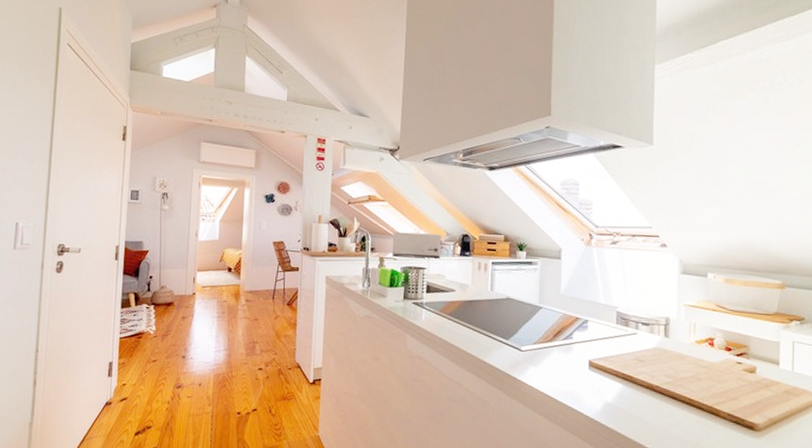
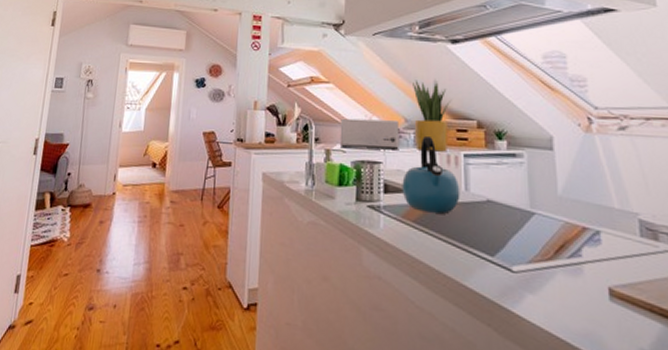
kettle: none [441,247,487,308] -> present [402,135,460,214]
planter: none [453,200,486,260] -> present [413,79,452,152]

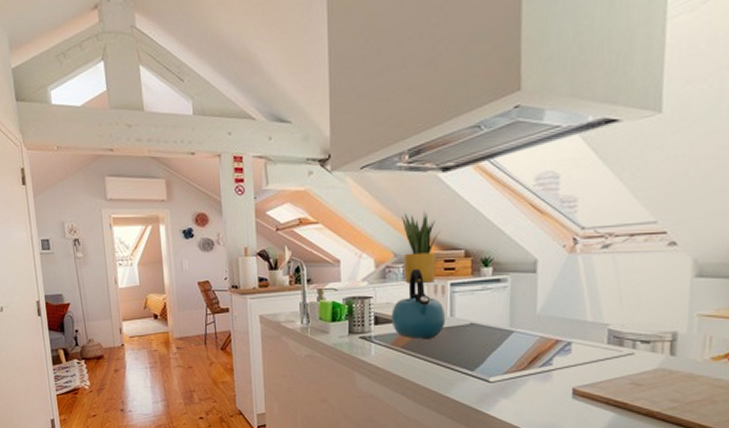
toaster: present [339,118,400,151] -> none [331,255,389,287]

